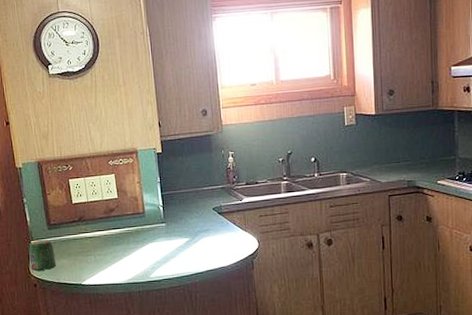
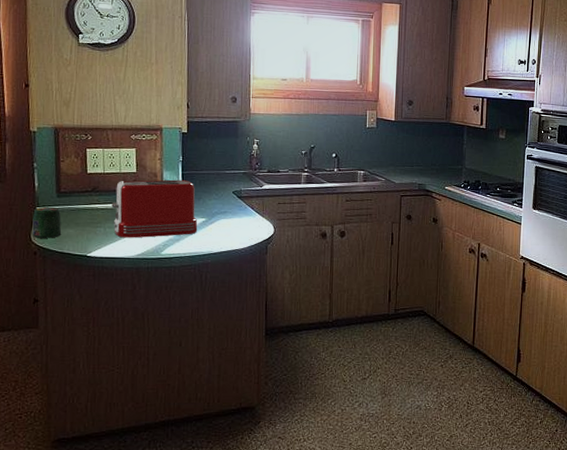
toaster: none [98,201,183,264] -> present [111,179,198,238]

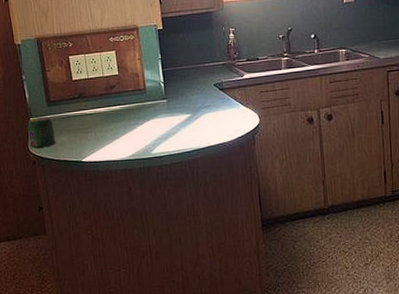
toaster: present [111,179,198,238] -> none [99,77,184,141]

